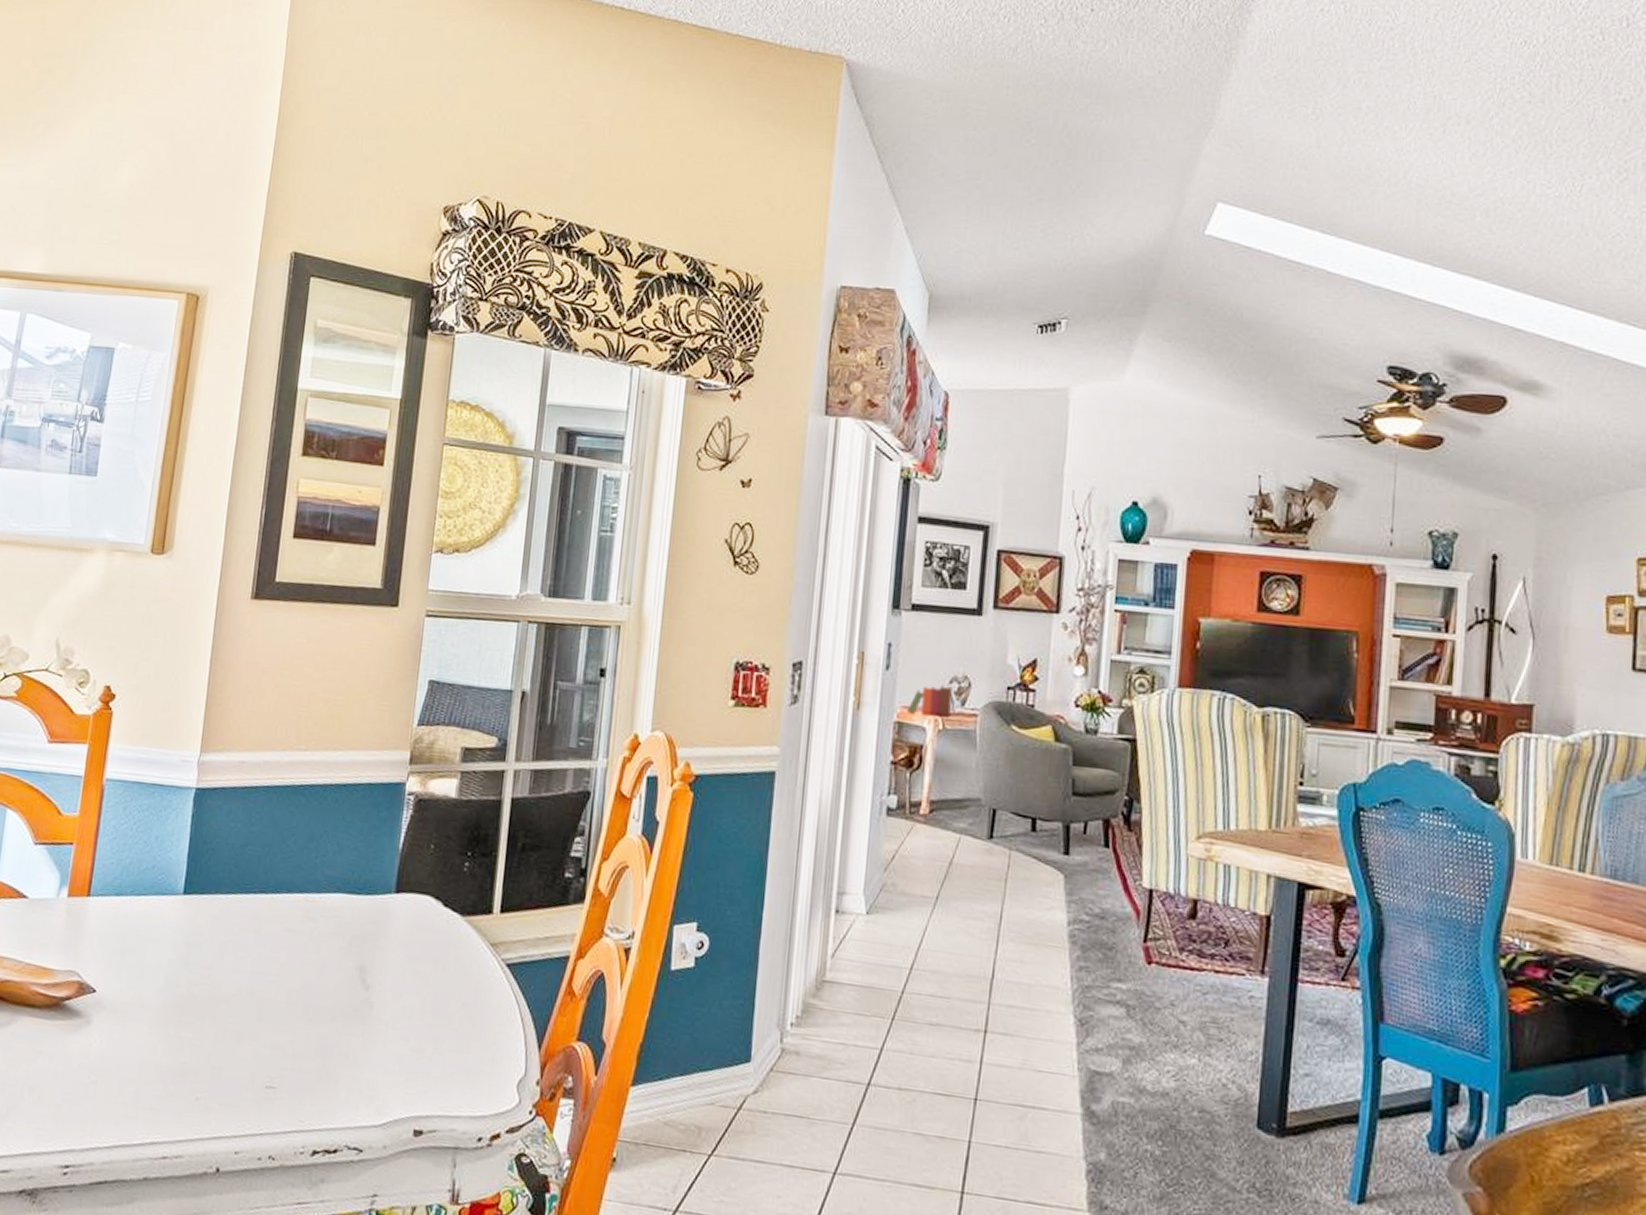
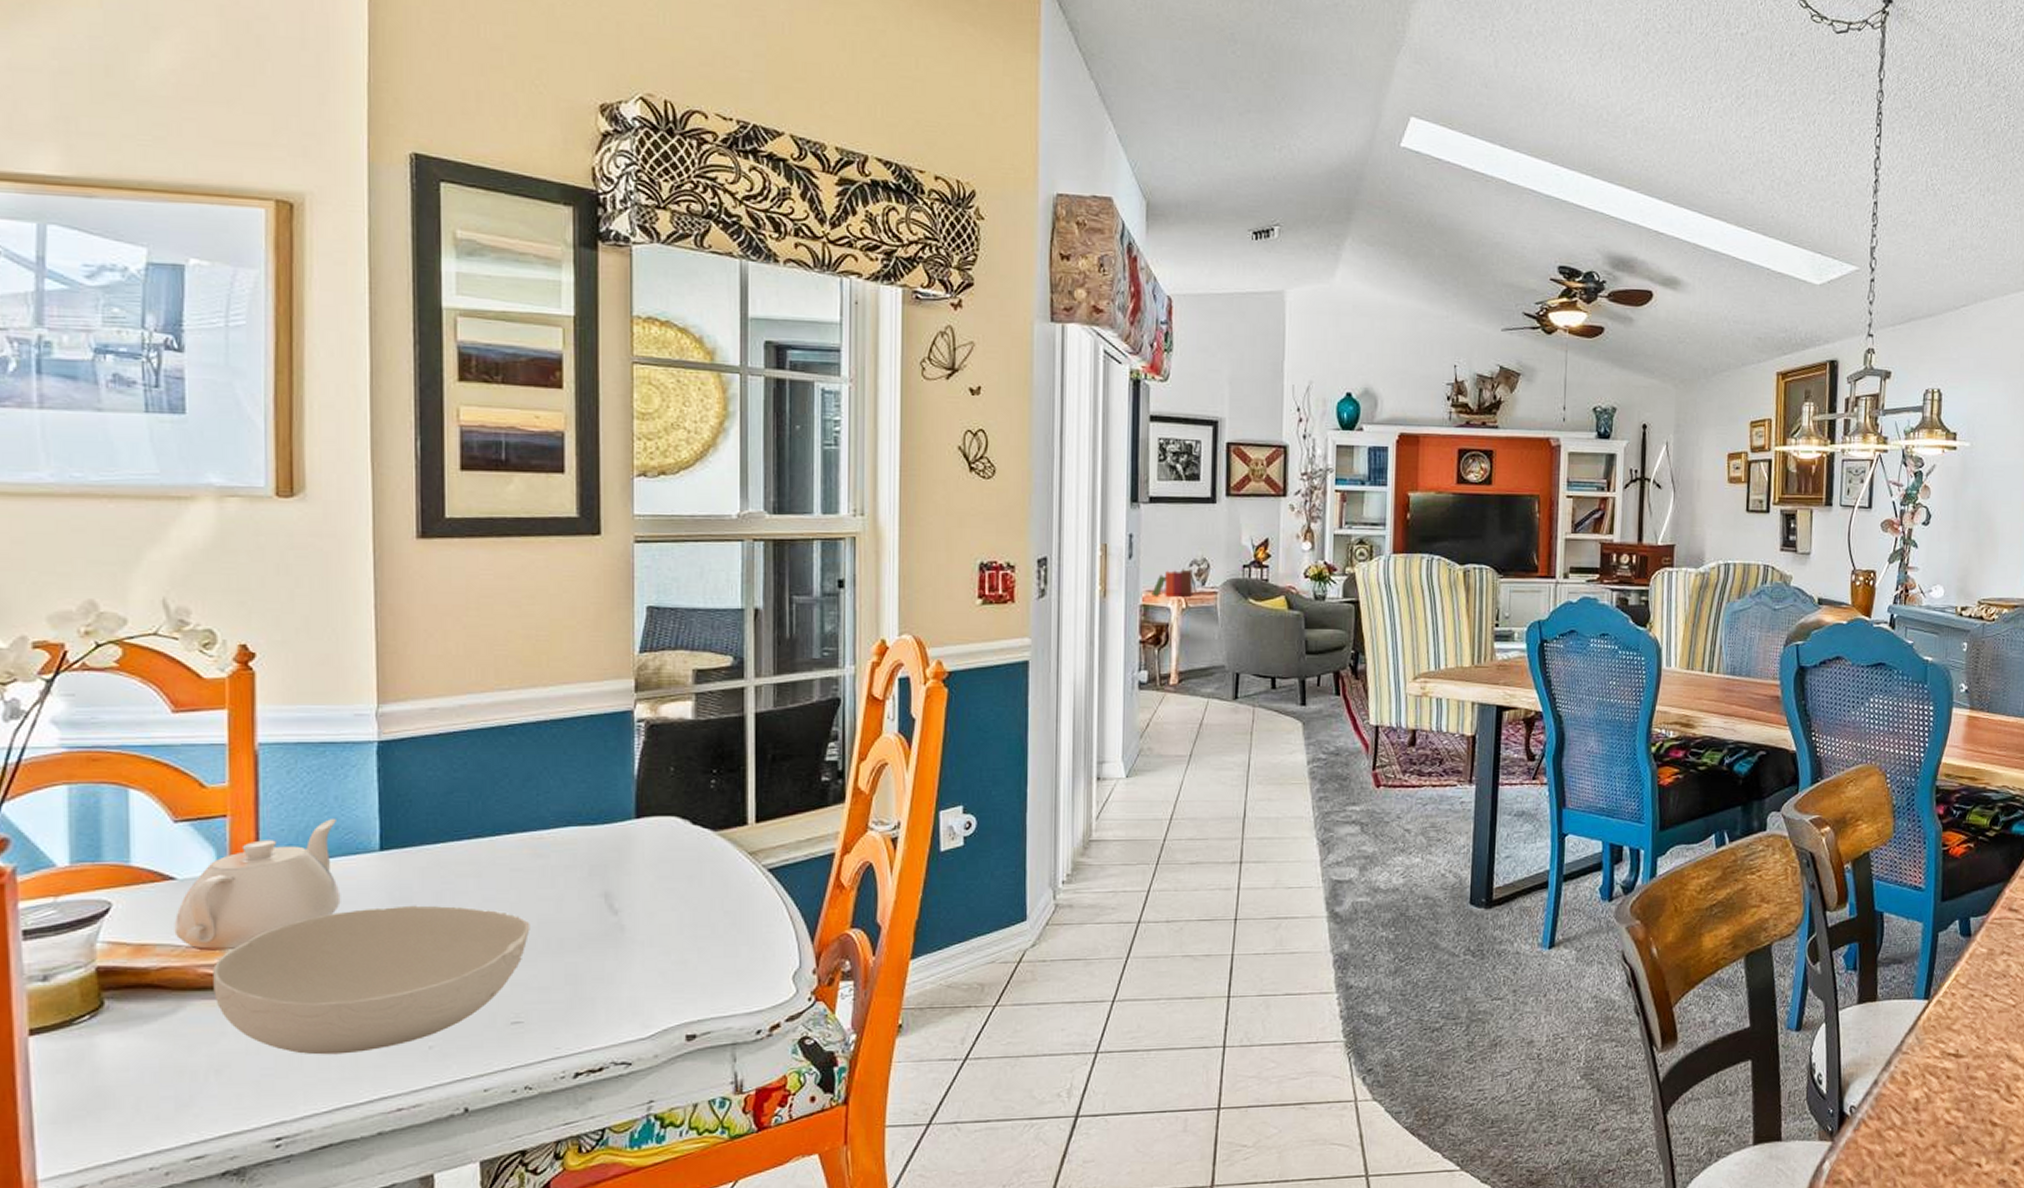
teapot: none [19,858,154,973] -> present [174,819,341,951]
bowl: none [39,949,294,1093] -> present [213,905,530,1055]

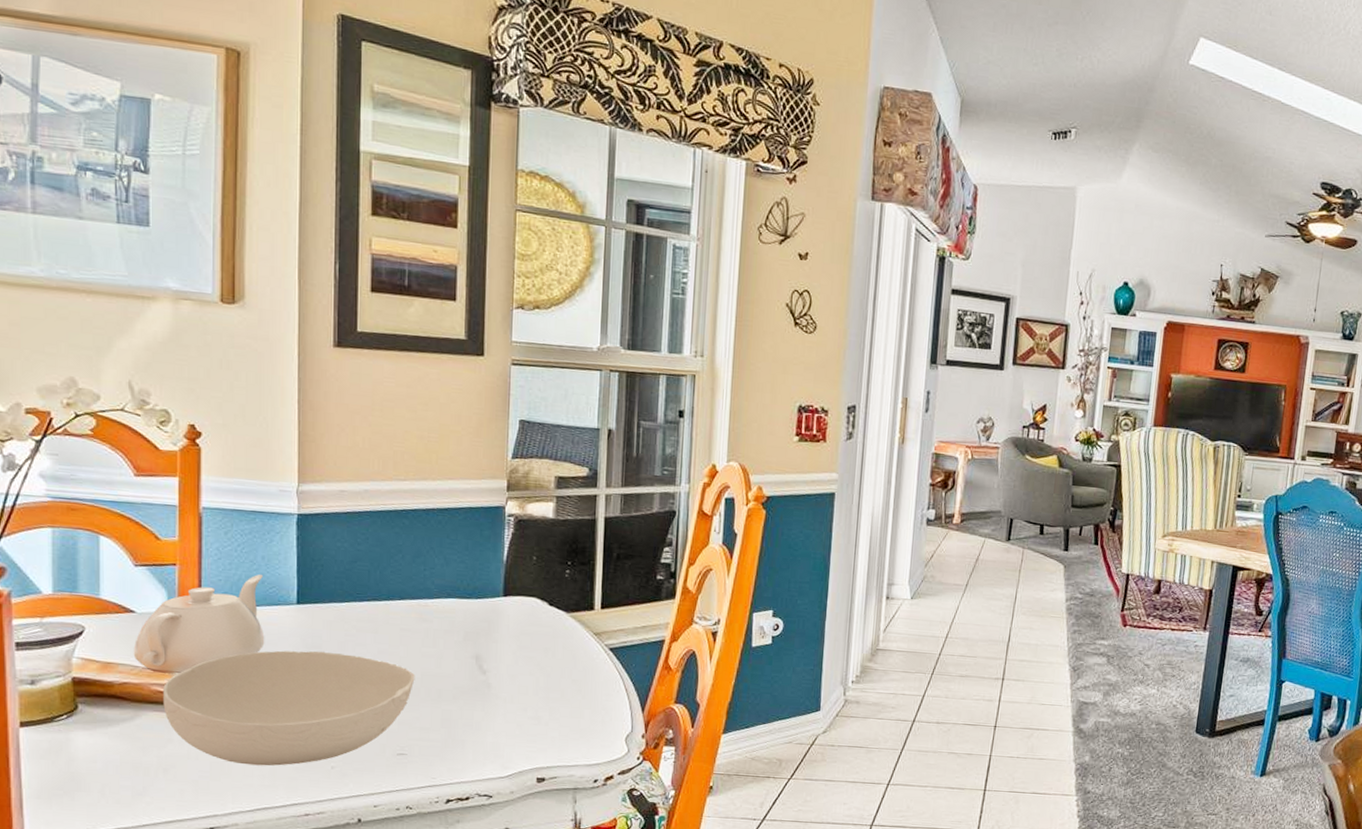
books: present [1151,569,1193,598] -> none [943,425,979,451]

